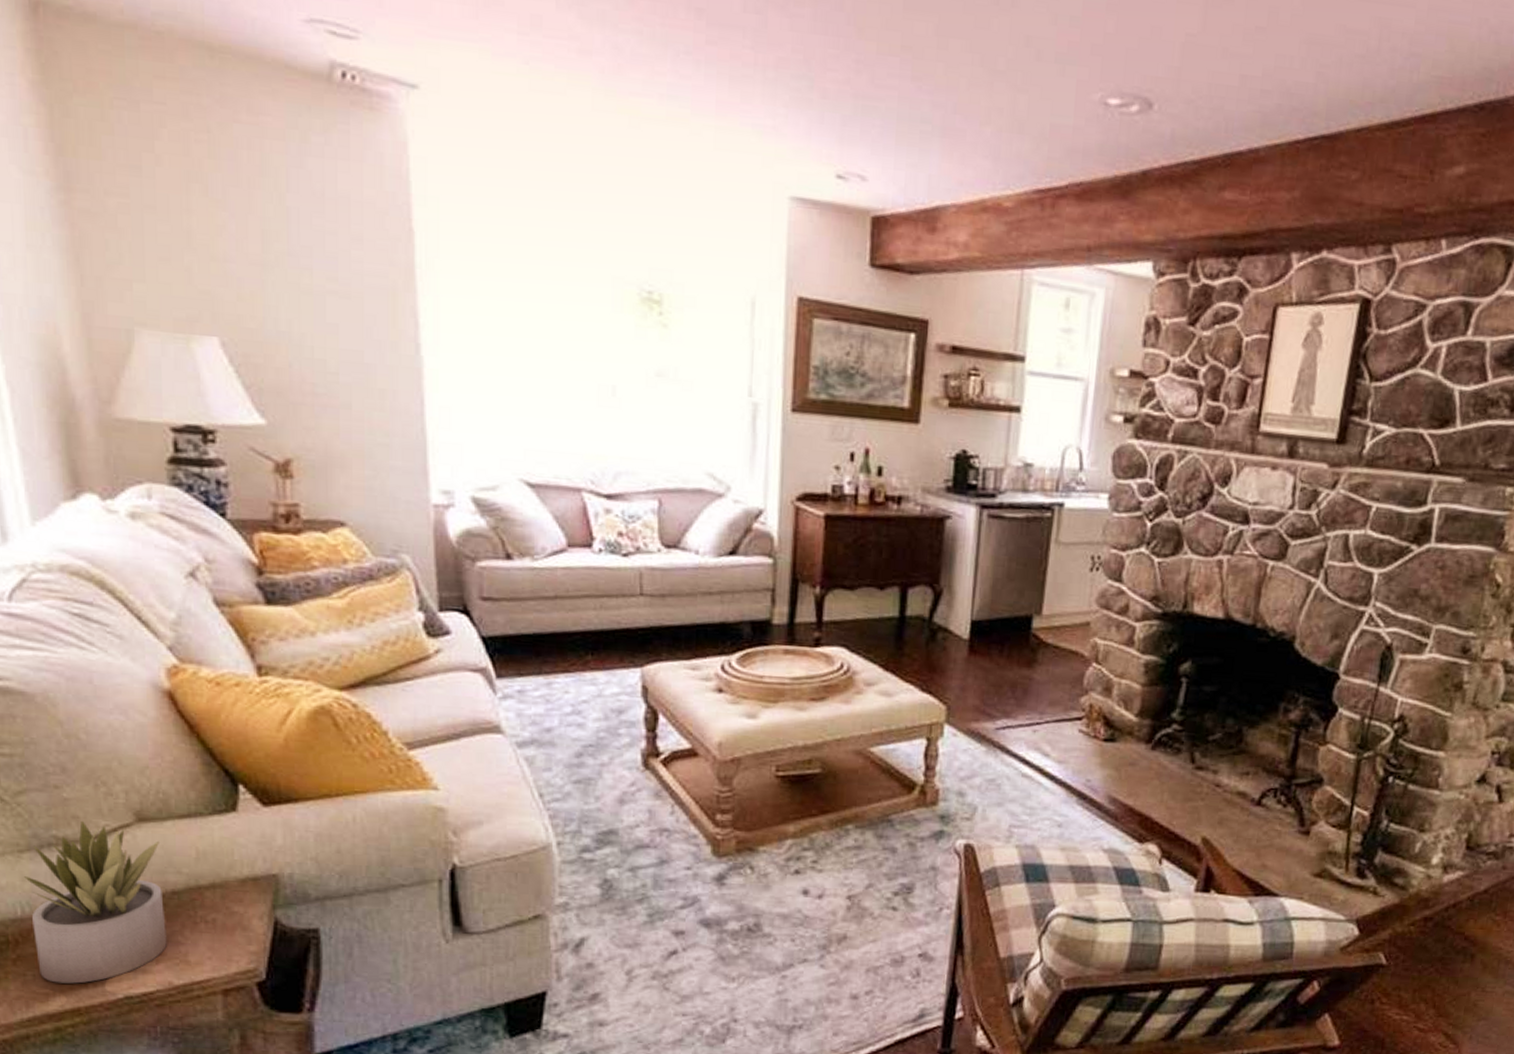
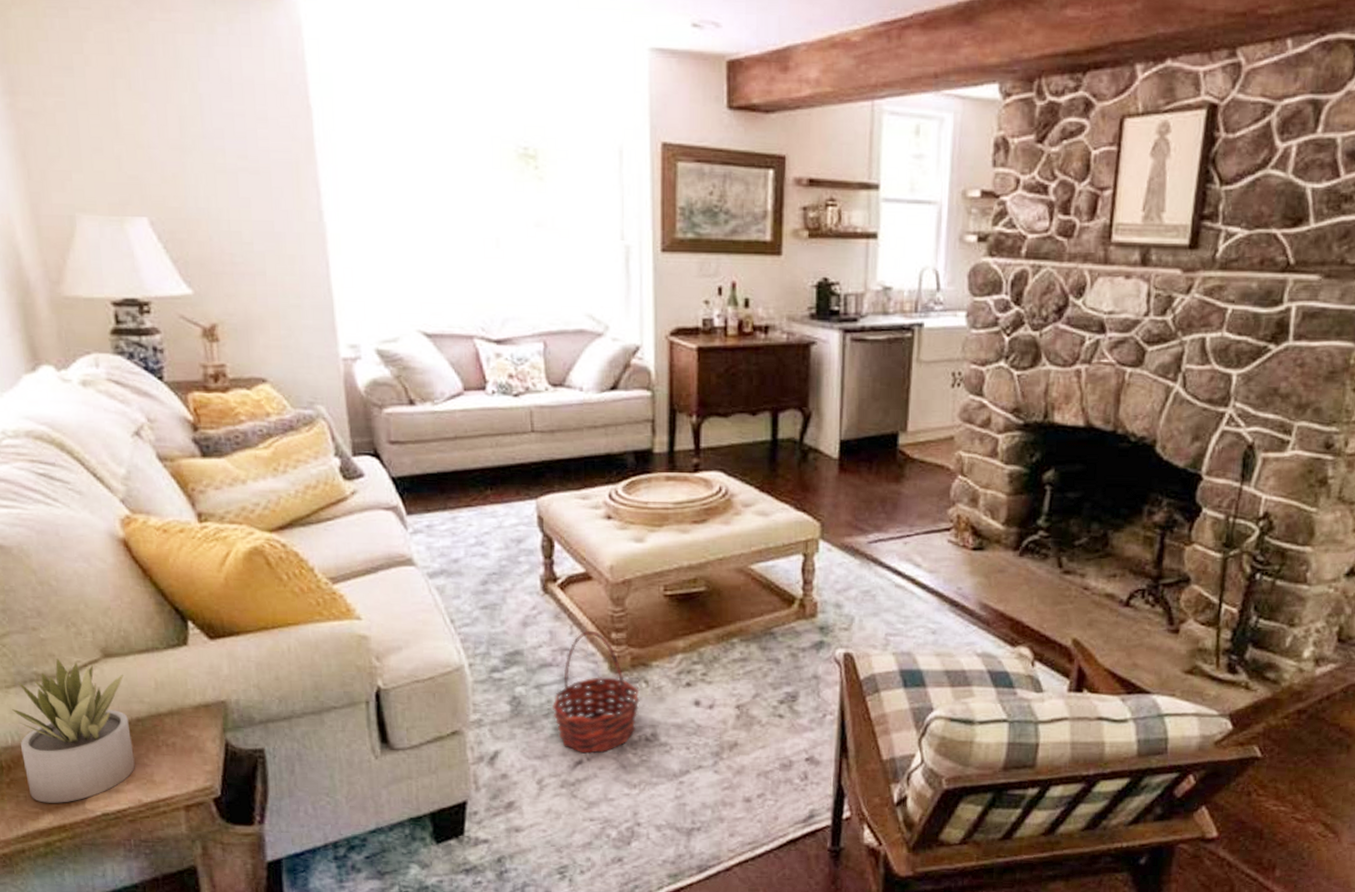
basket: none [646,810,744,943] -> present [551,630,640,754]

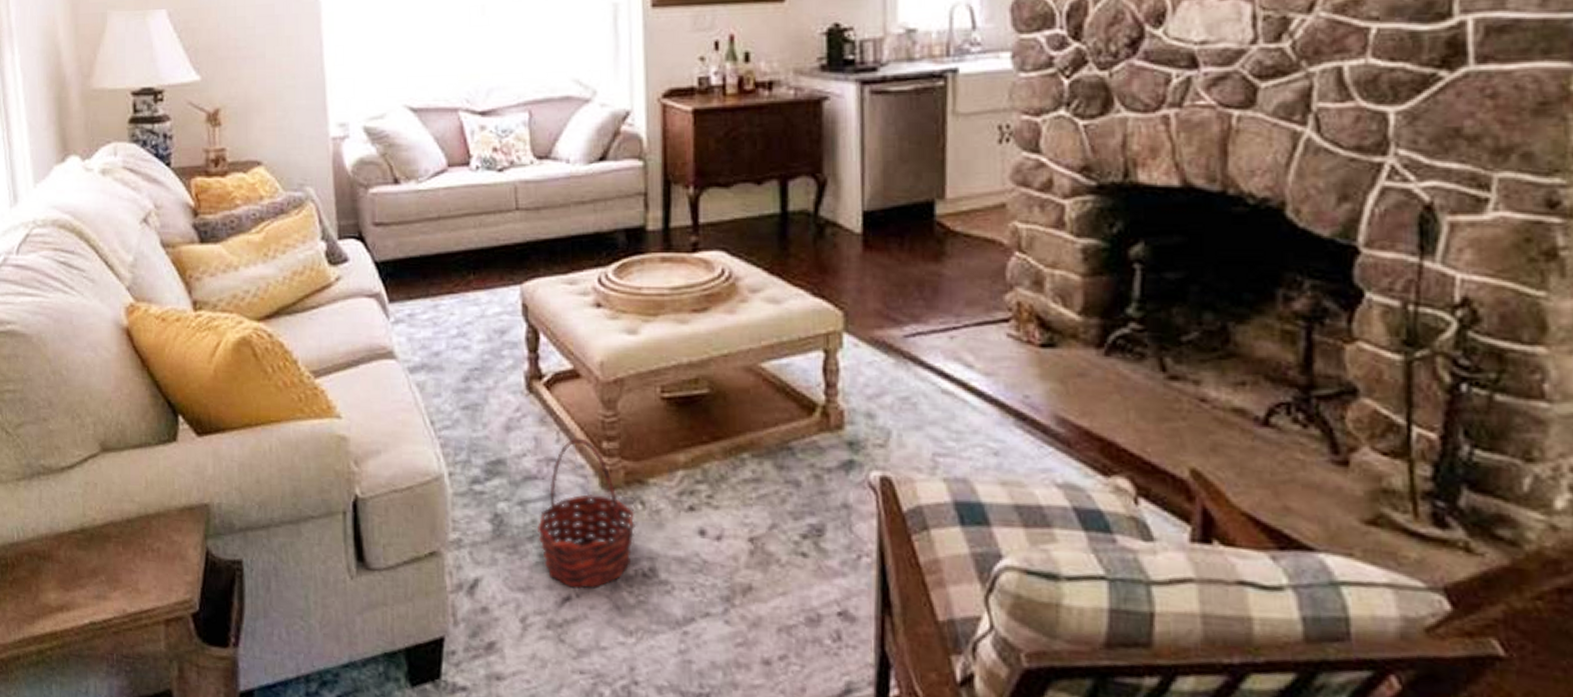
succulent plant: present [12,658,135,803] -> none [20,450,122,608]

